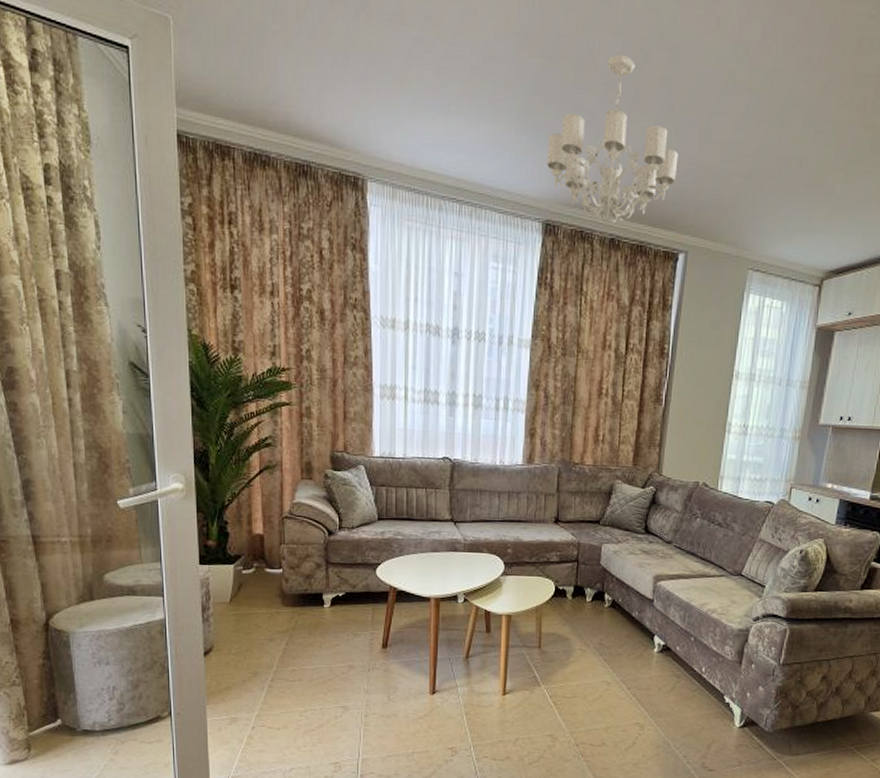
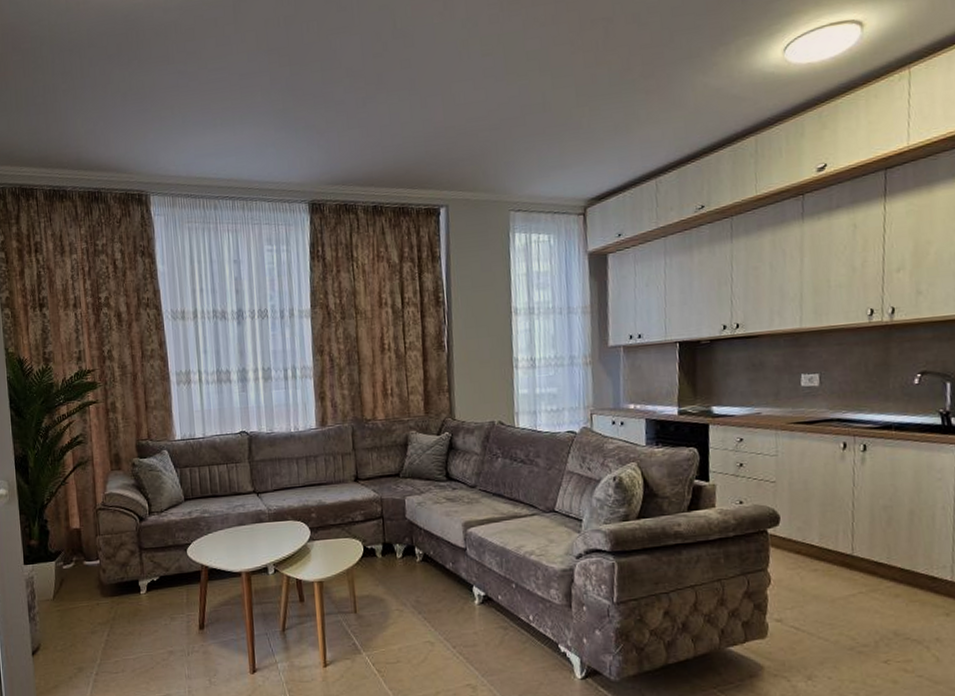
chandelier: present [546,54,679,223] -> none [305,48,427,193]

